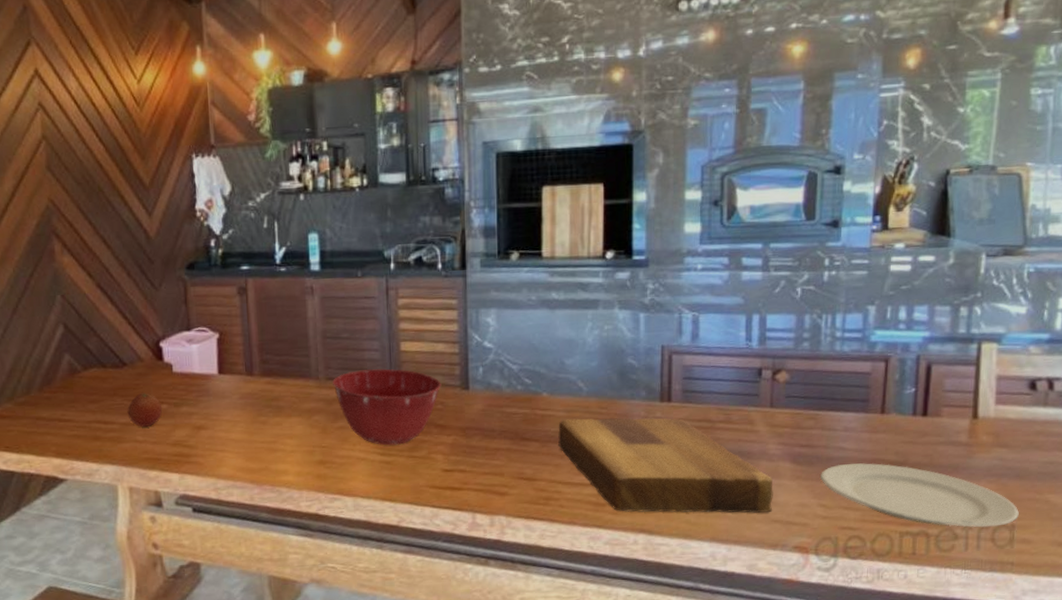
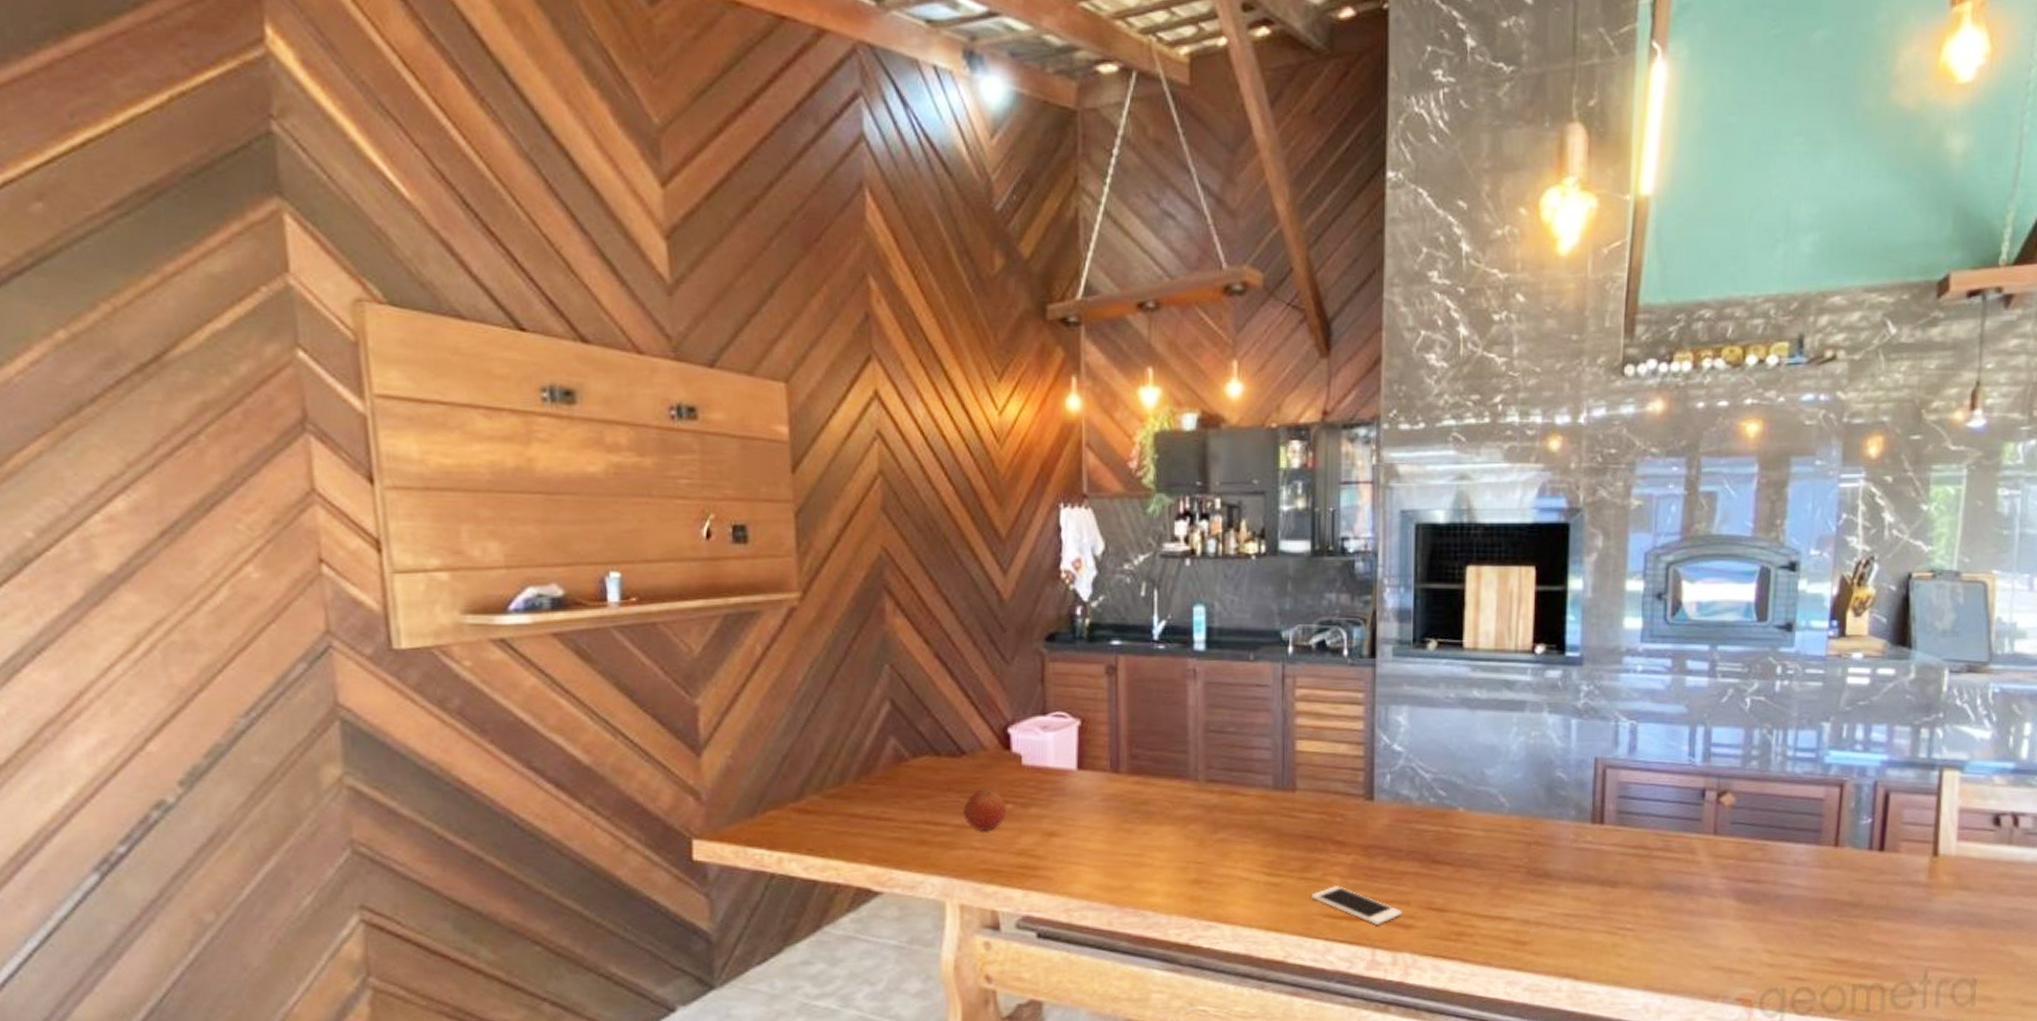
mixing bowl: present [333,369,442,446] -> none [1214,771,1342,864]
cell phone: none [419,462,497,493] -> present [1312,886,1402,925]
cutting board: present [558,417,773,513] -> none [1474,839,1715,958]
plate: present [820,463,1019,528] -> none [1767,903,1981,982]

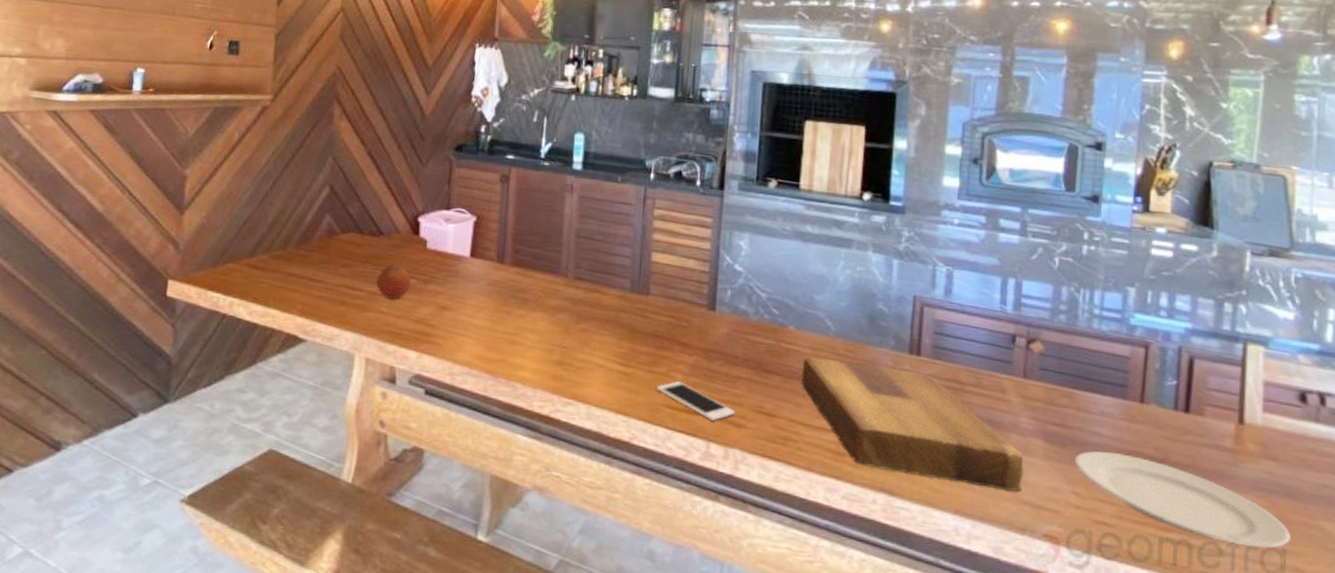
cutting board: none [1474,839,1715,958] -> present [801,357,1024,491]
plate: none [1767,903,1981,982] -> present [1074,451,1290,549]

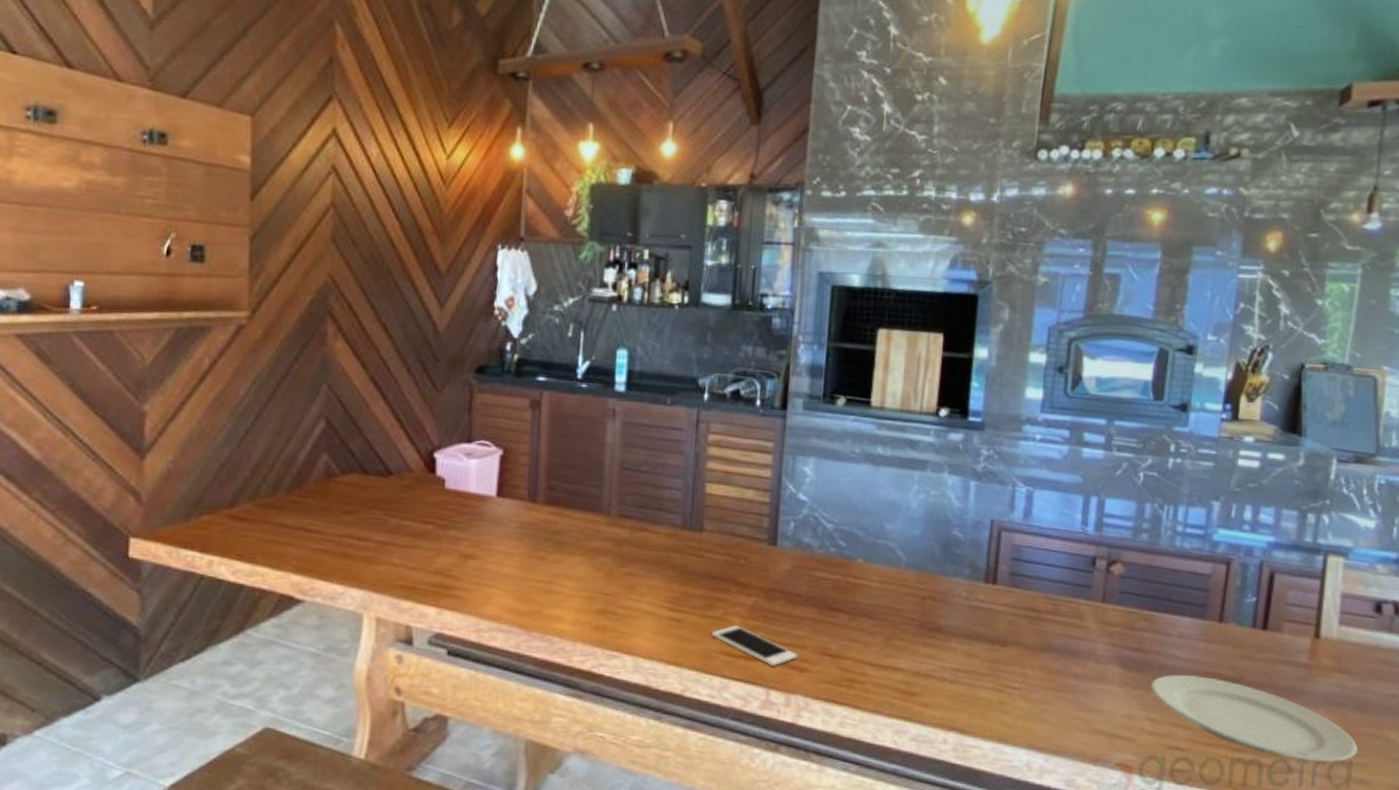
fruit: present [376,264,411,299] -> none [386,509,428,549]
cutting board: present [801,357,1024,491] -> none [869,591,1100,721]

